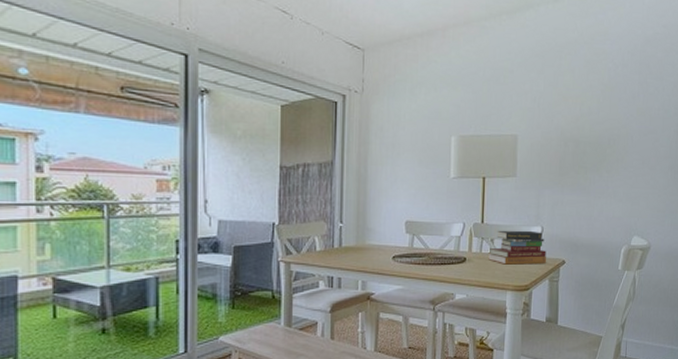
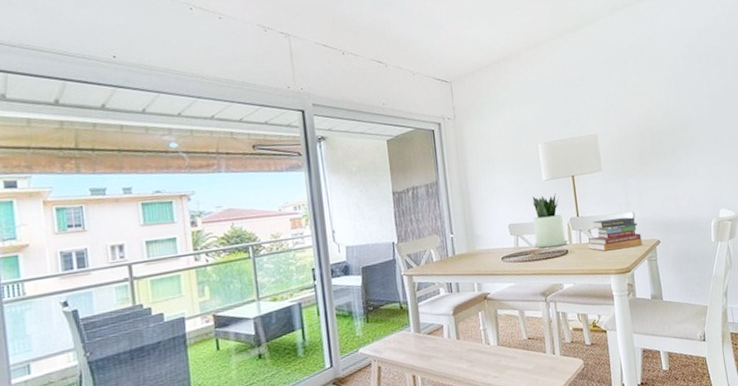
planter: none [430,193,468,252] -> present [532,193,569,249]

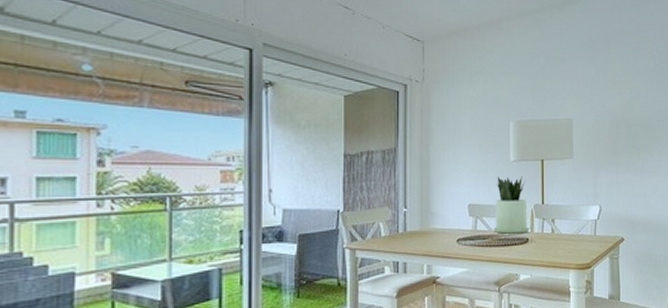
books: present [588,217,642,252] -> none [550,209,605,244]

